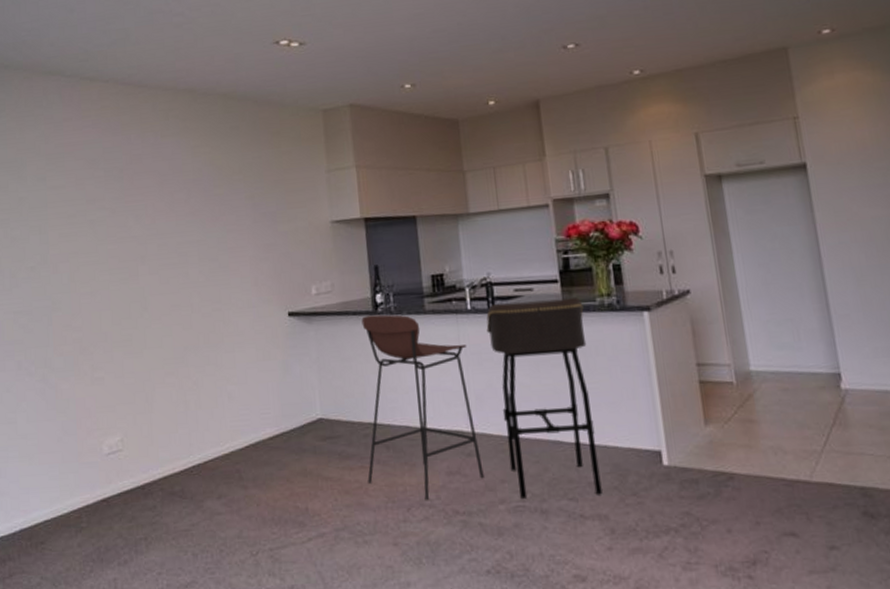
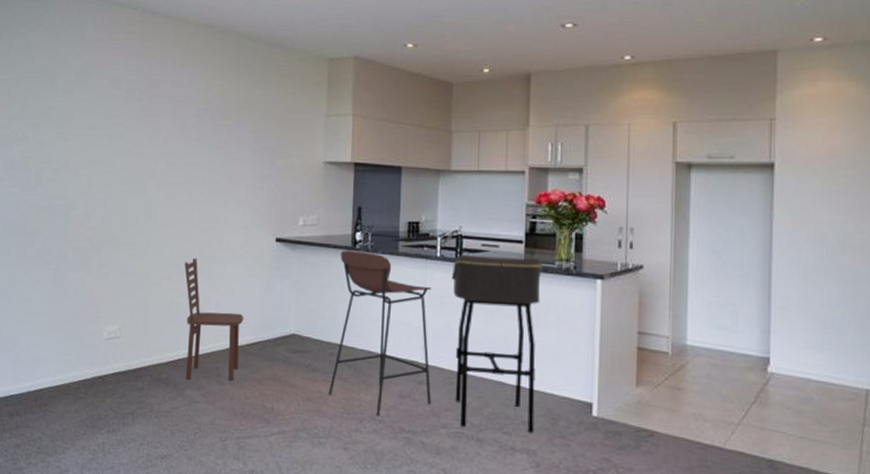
dining chair: none [189,346,263,488] -> present [185,258,244,380]

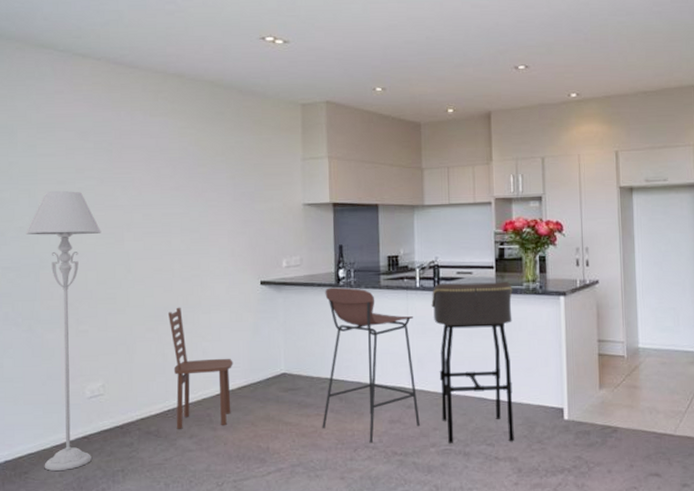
floor lamp: none [59,136,128,407] -> present [26,191,102,472]

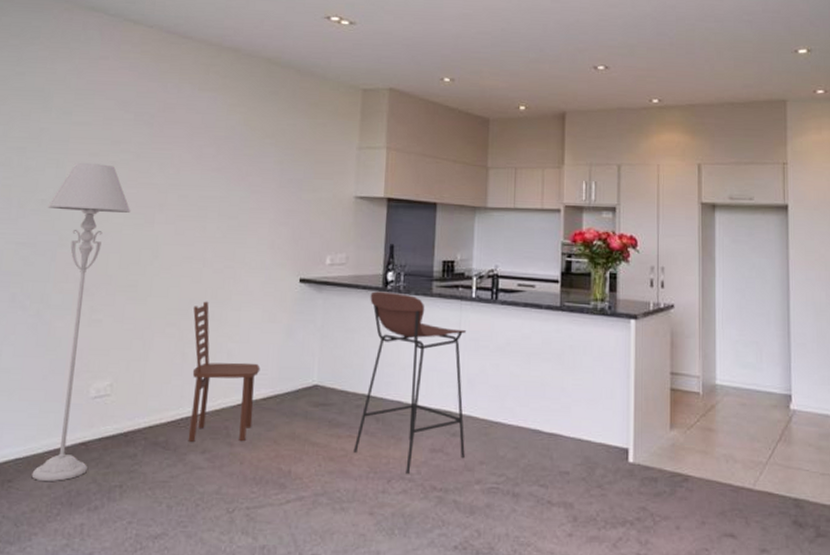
bar stool: present [431,282,514,443] -> none [487,295,578,483]

